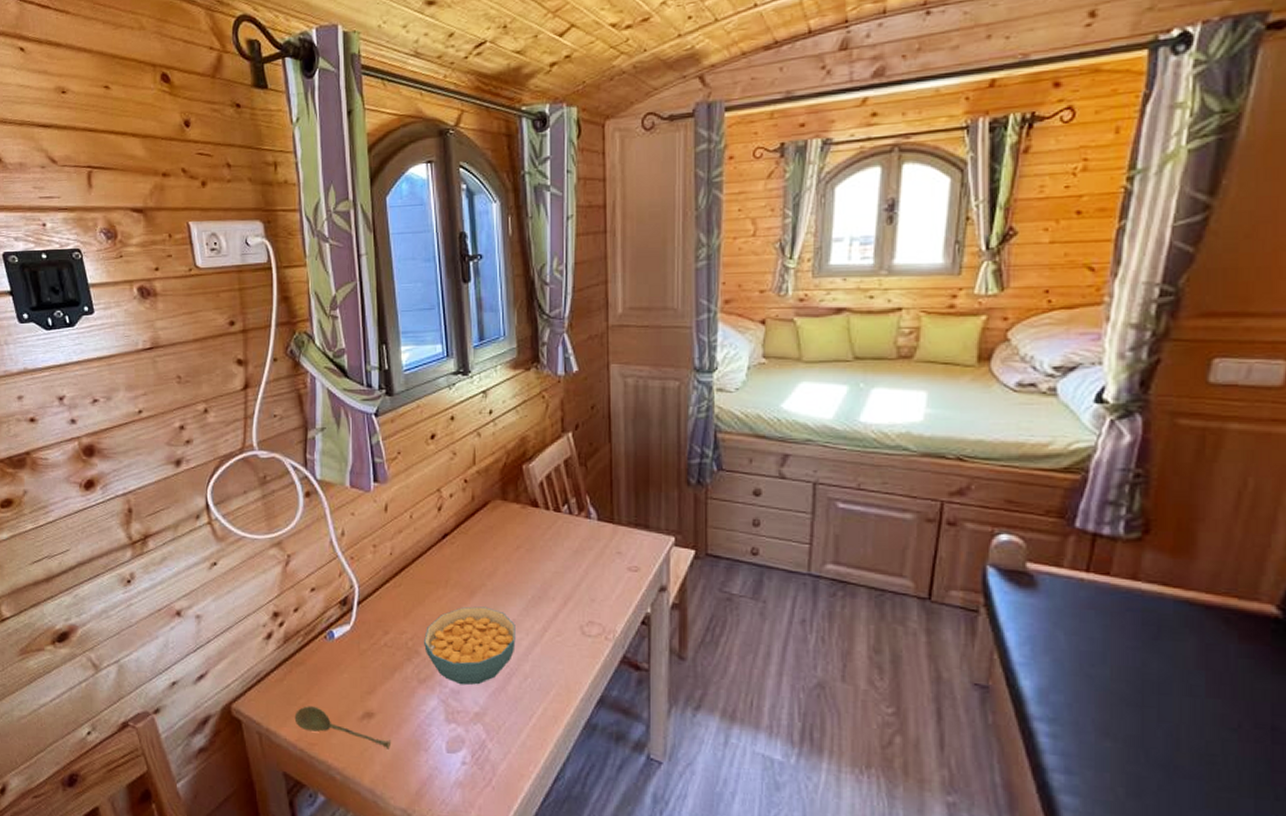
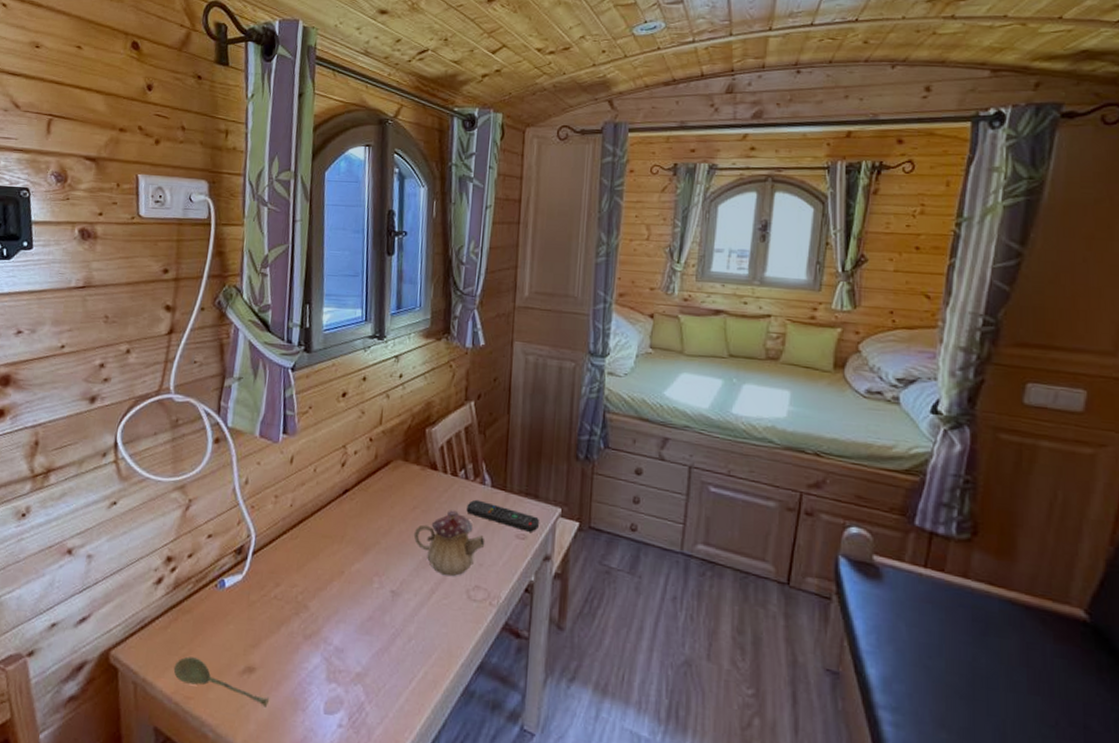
cereal bowl: present [424,606,516,685] -> none [313,563,405,644]
teapot: none [520,547,596,614] -> present [413,510,485,577]
remote control: none [573,534,651,564] -> present [466,499,539,532]

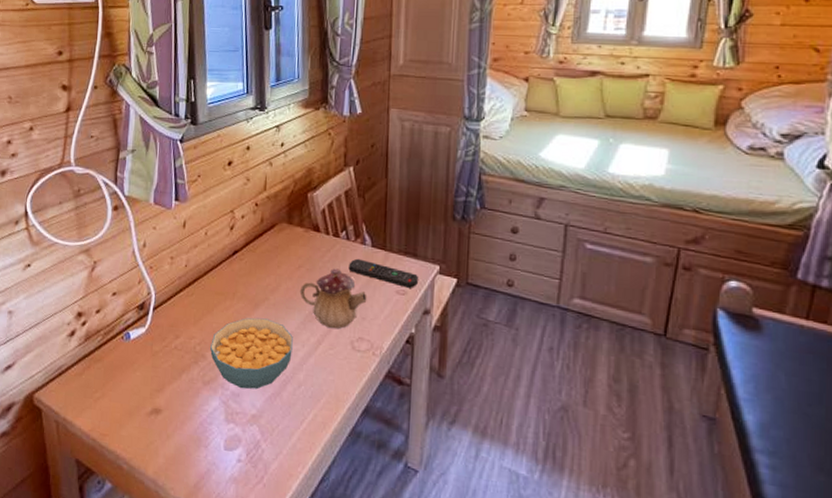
soupspoon: present [173,656,269,707] -> none [89,399,174,444]
cereal bowl: none [313,563,405,644] -> present [210,317,293,390]

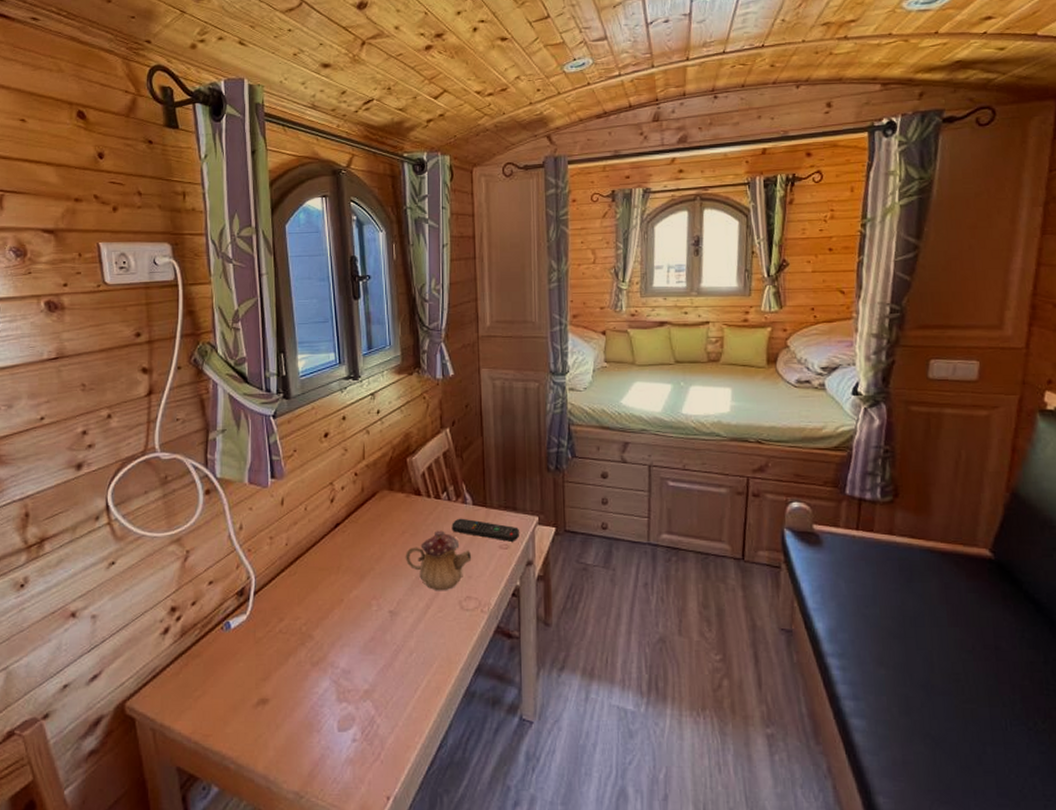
cereal bowl: present [210,317,293,390] -> none [317,589,402,665]

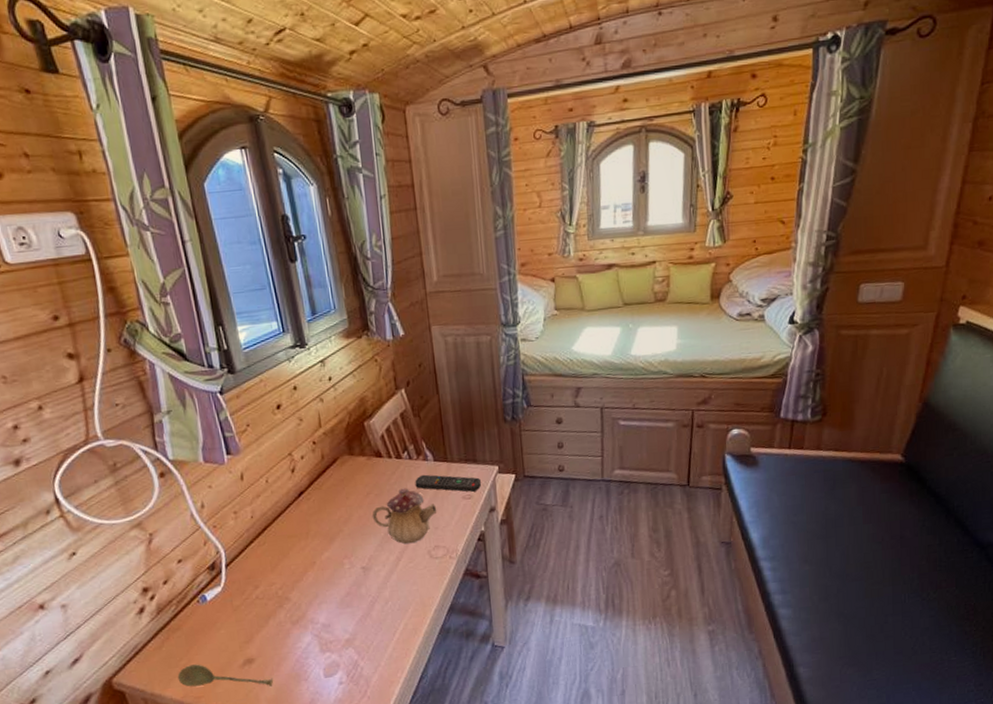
soupspoon: none [189,697,284,734] -> present [177,664,273,687]

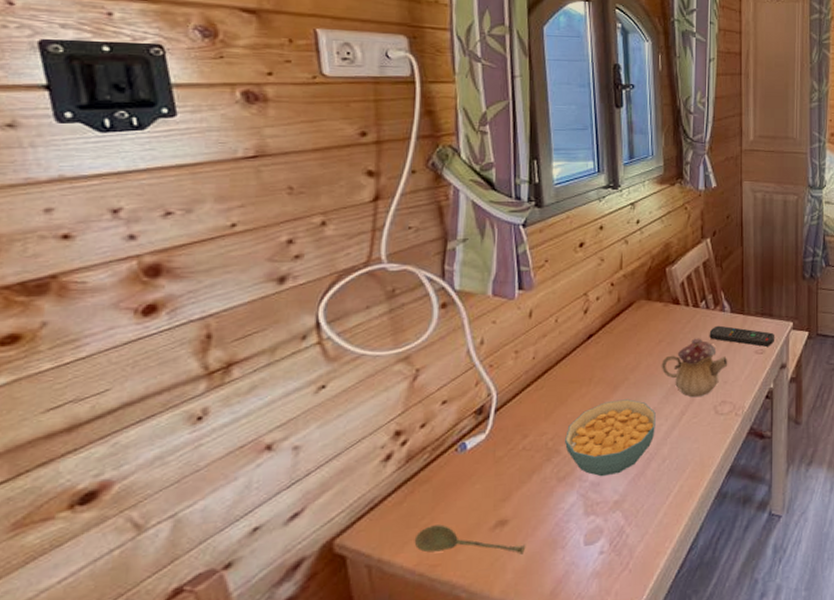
cereal bowl: none [292,549,375,619] -> present [565,399,656,477]

